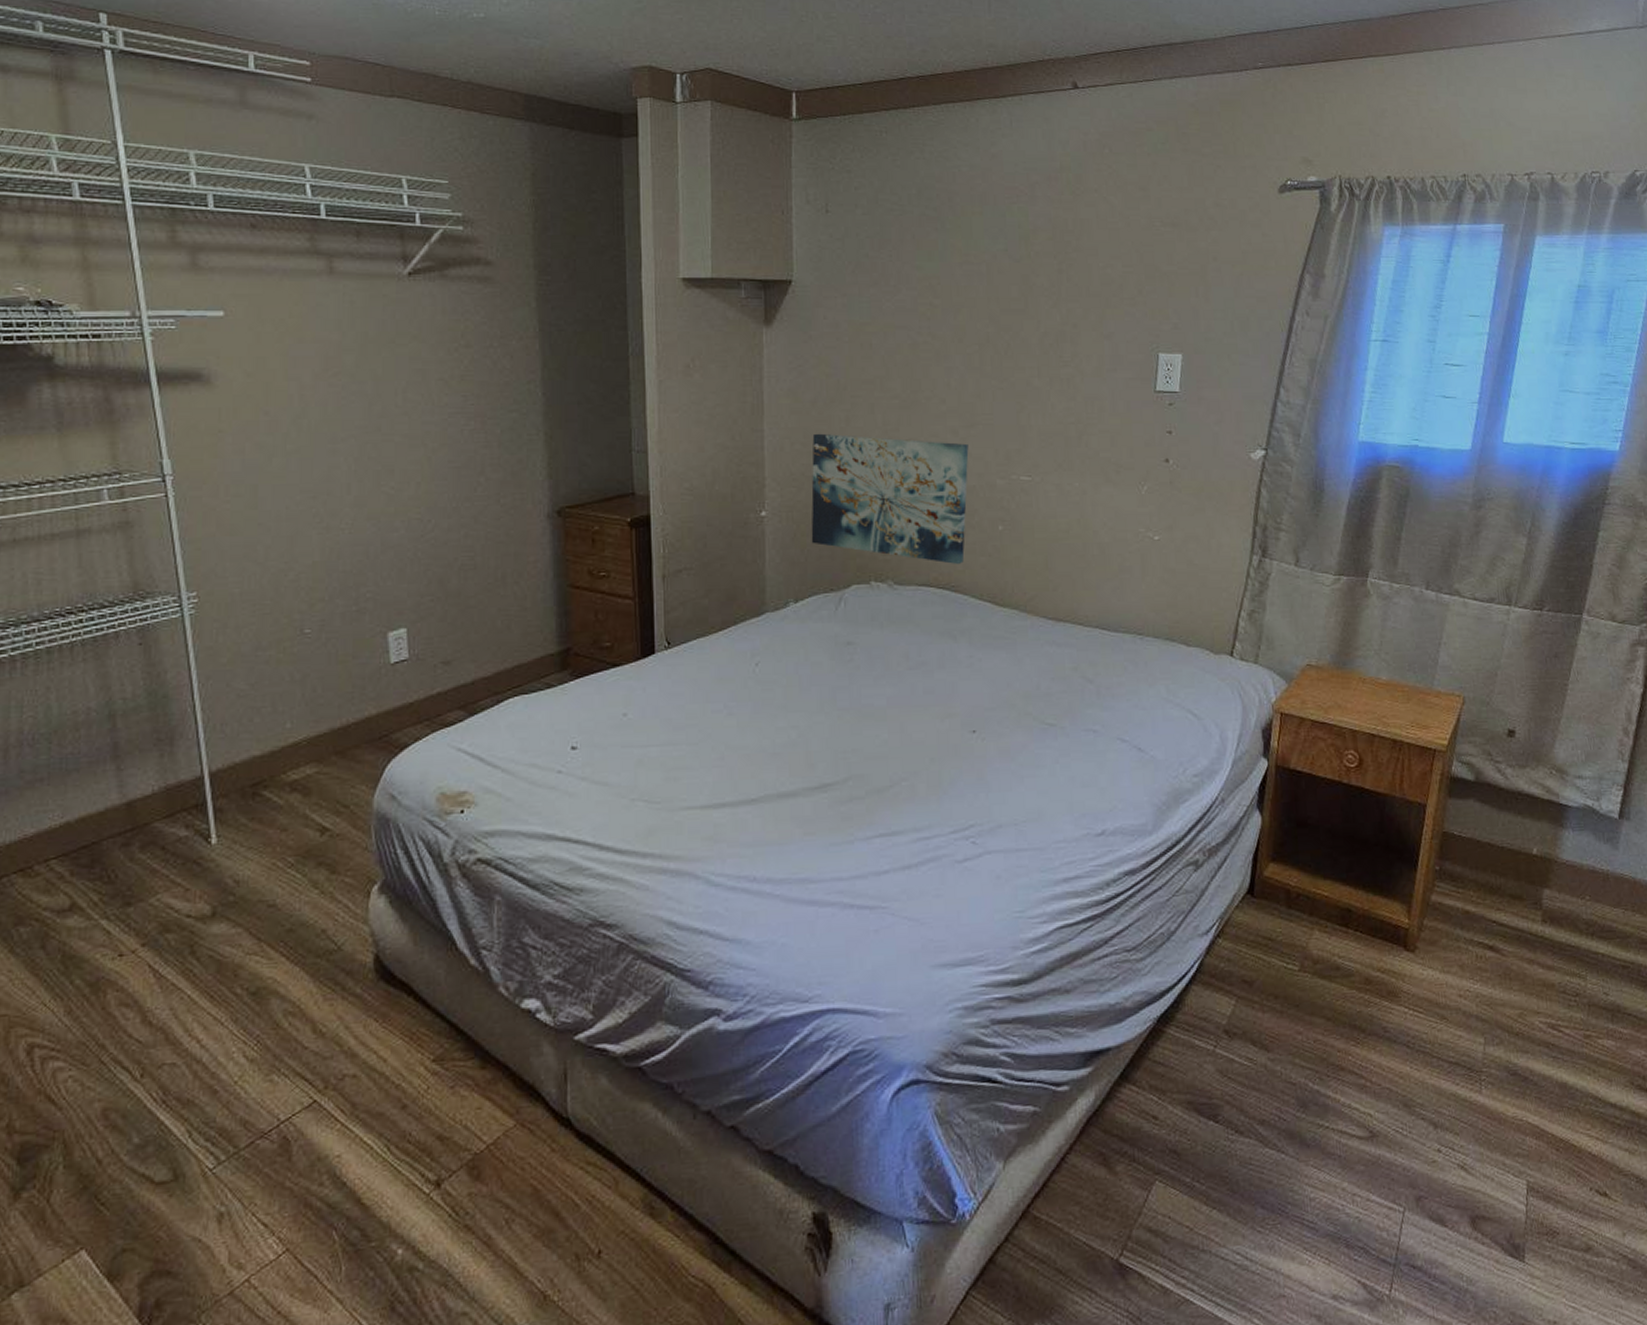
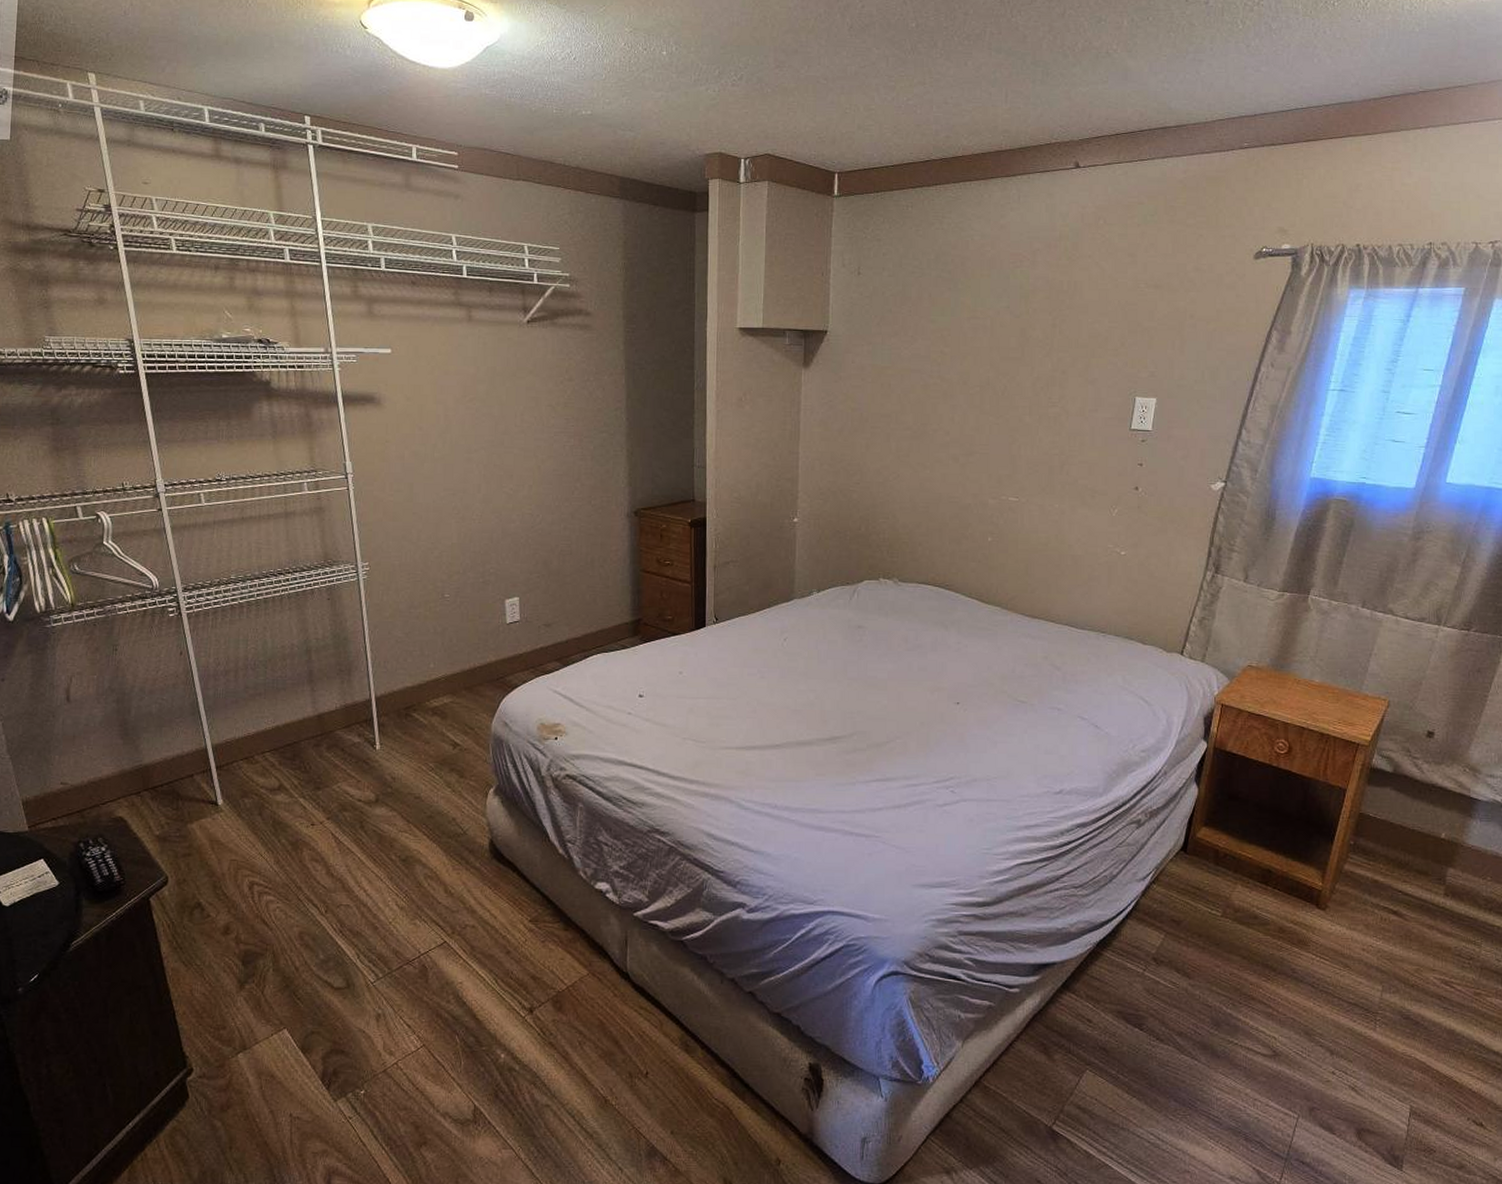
wall art: present [811,433,969,565] -> none [833,456,967,568]

